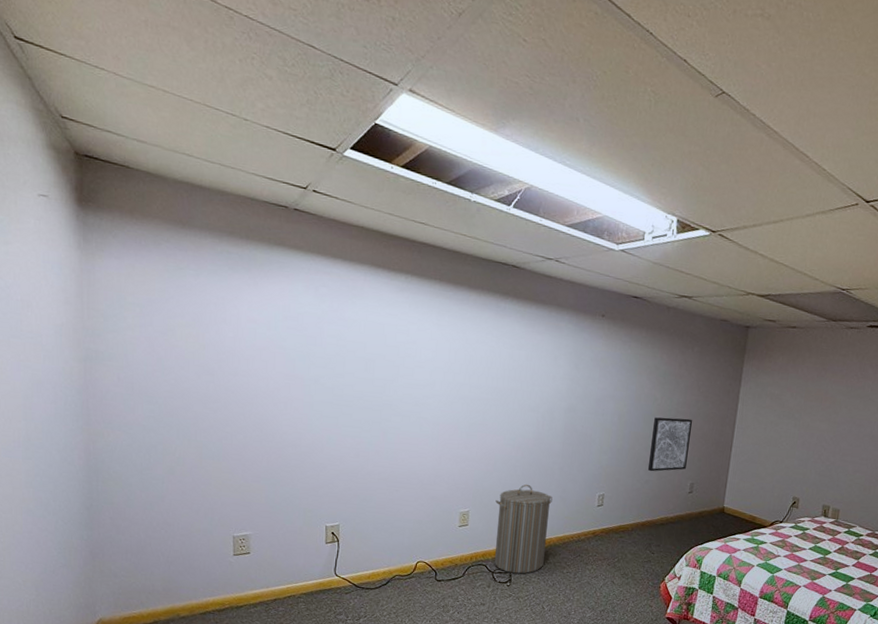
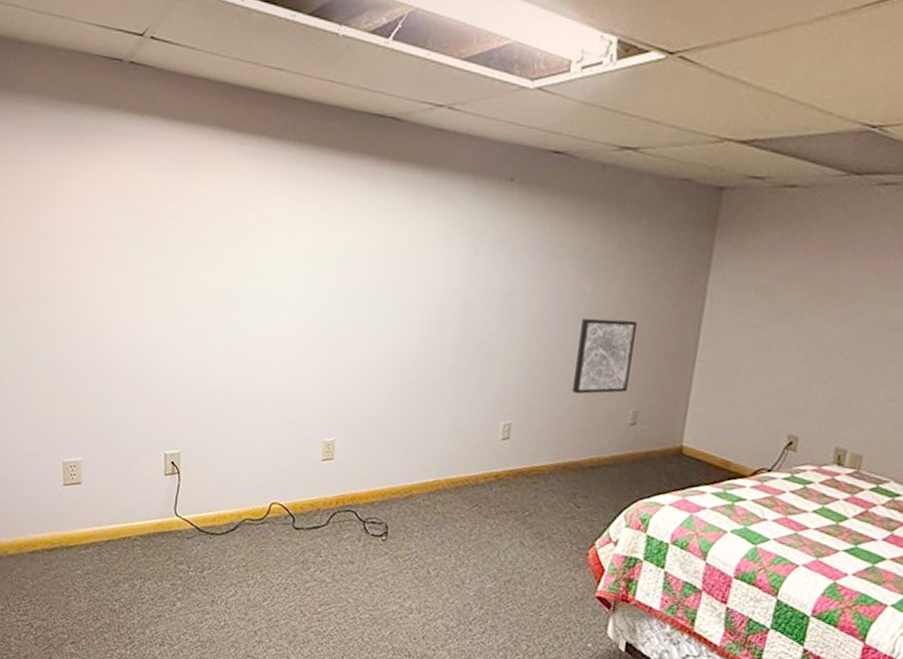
laundry hamper: present [494,484,553,574] -> none [366,407,442,526]

